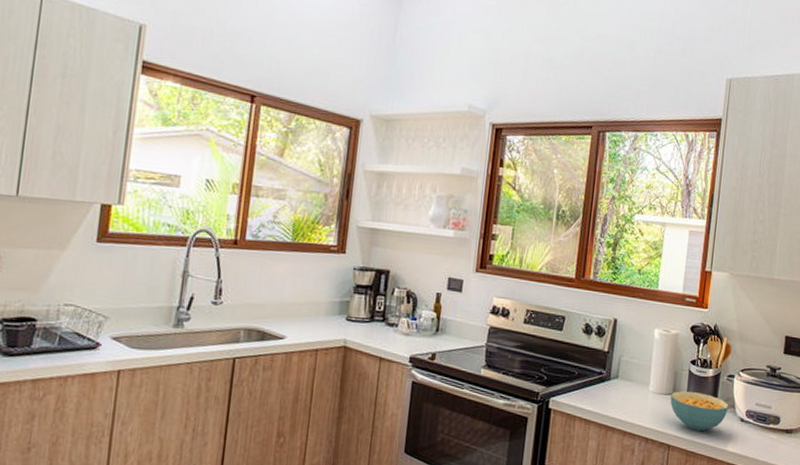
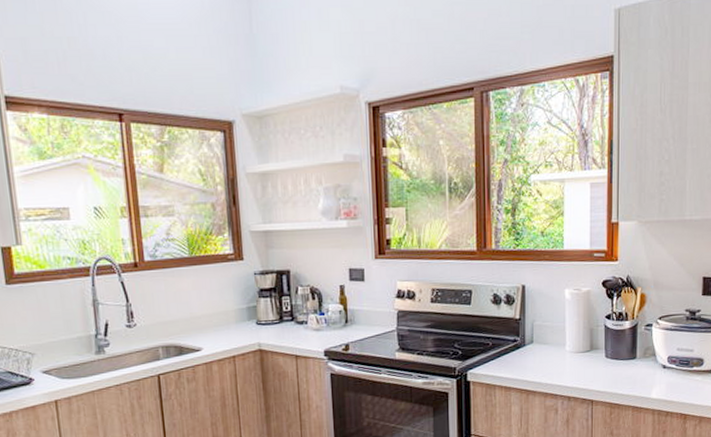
cereal bowl: present [670,391,729,431] -> none [588,346,649,383]

